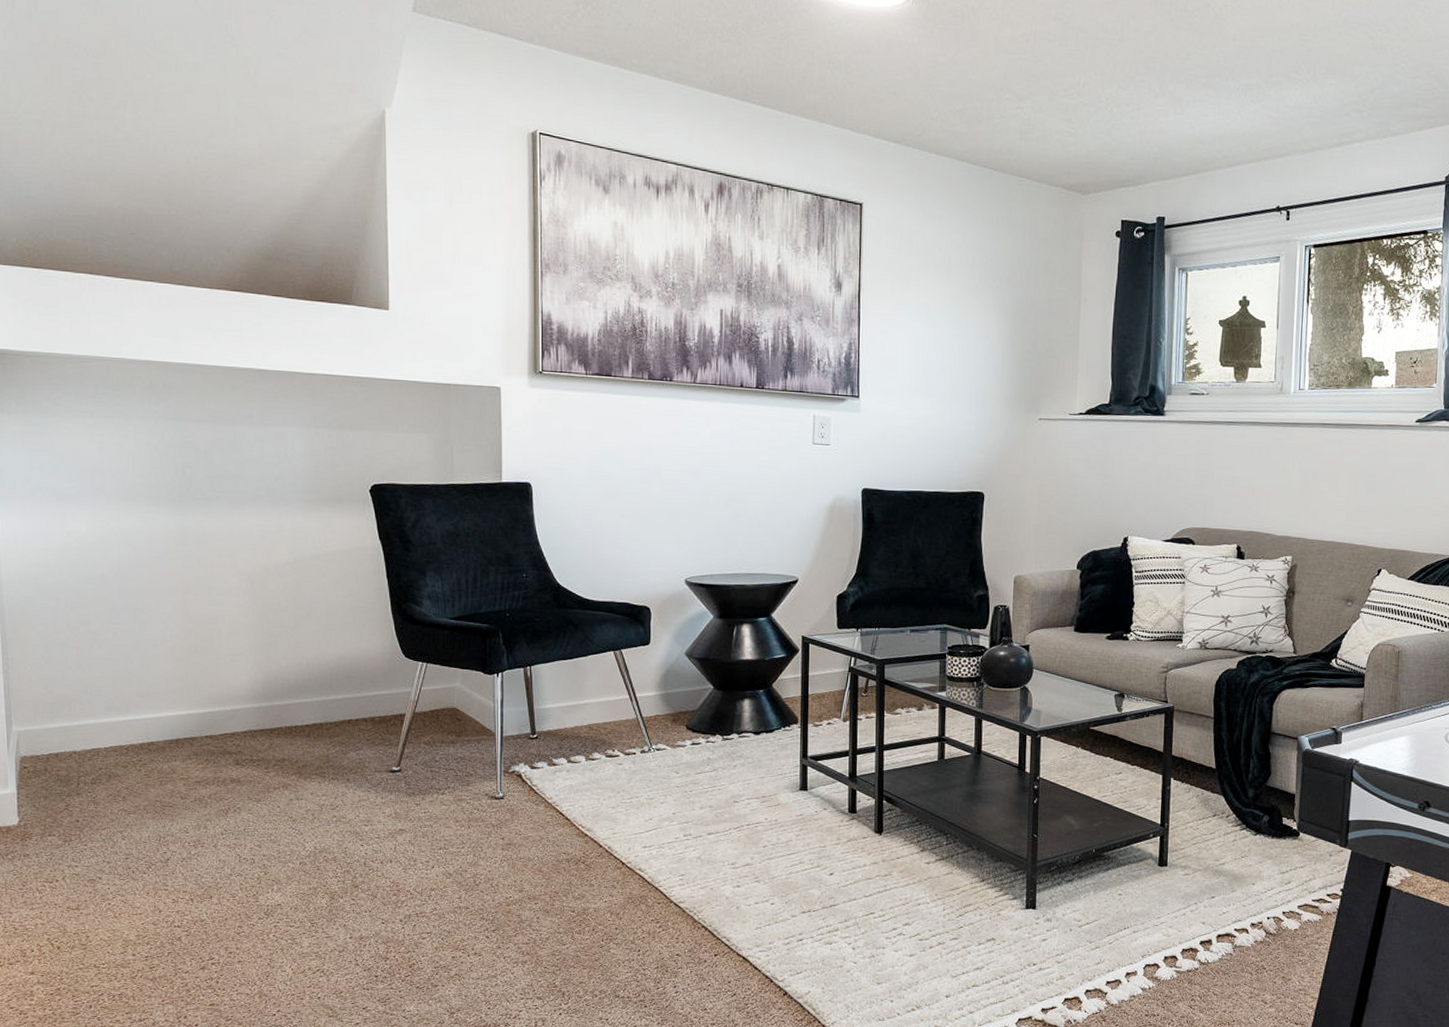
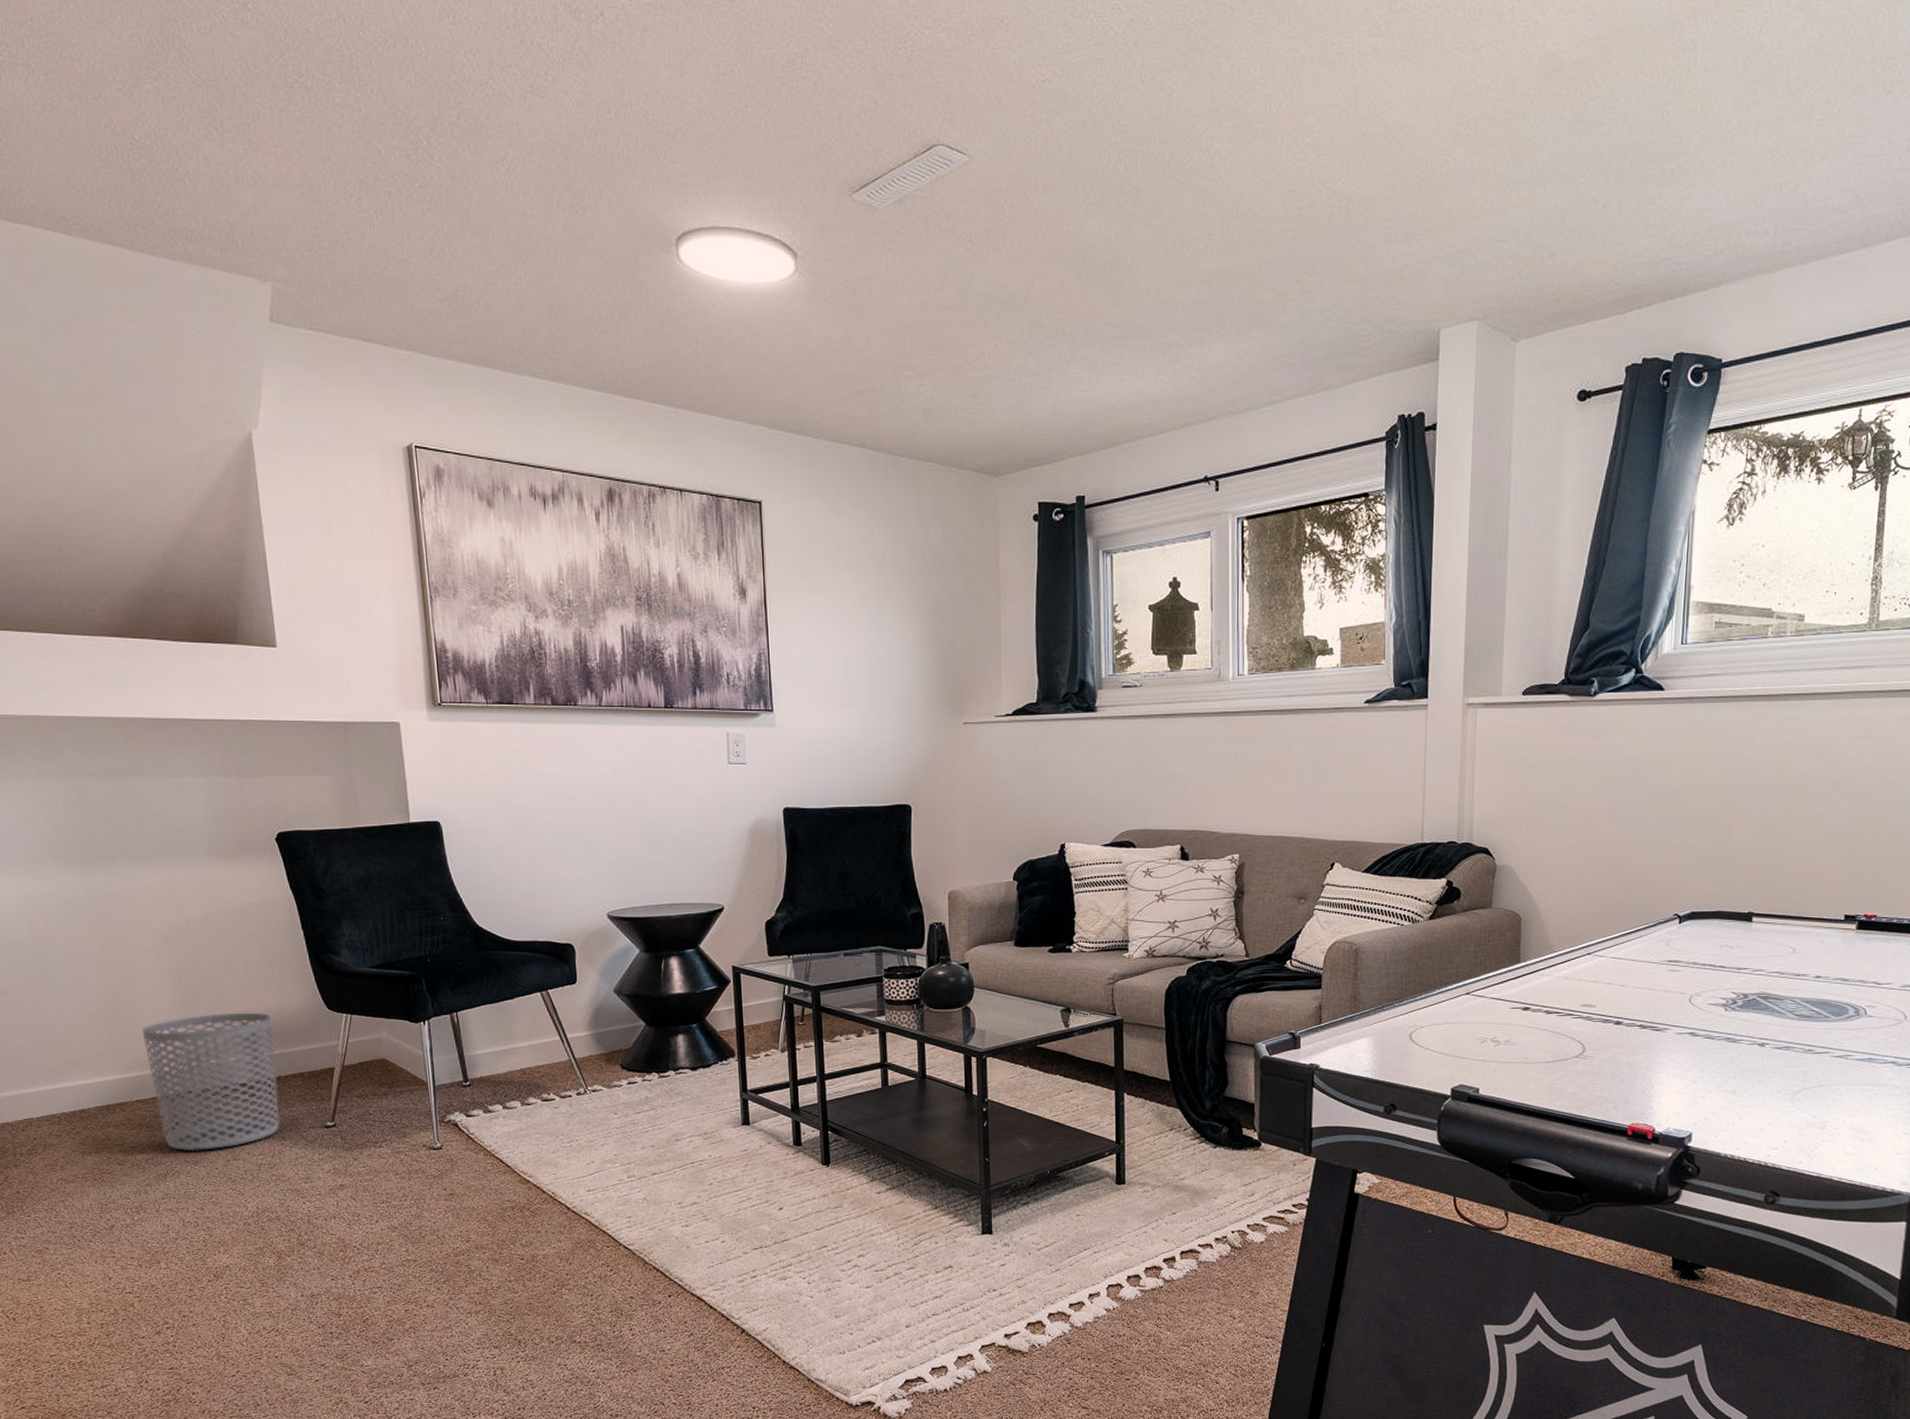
waste bin: none [219,654,349,789] -> present [142,1012,280,1151]

